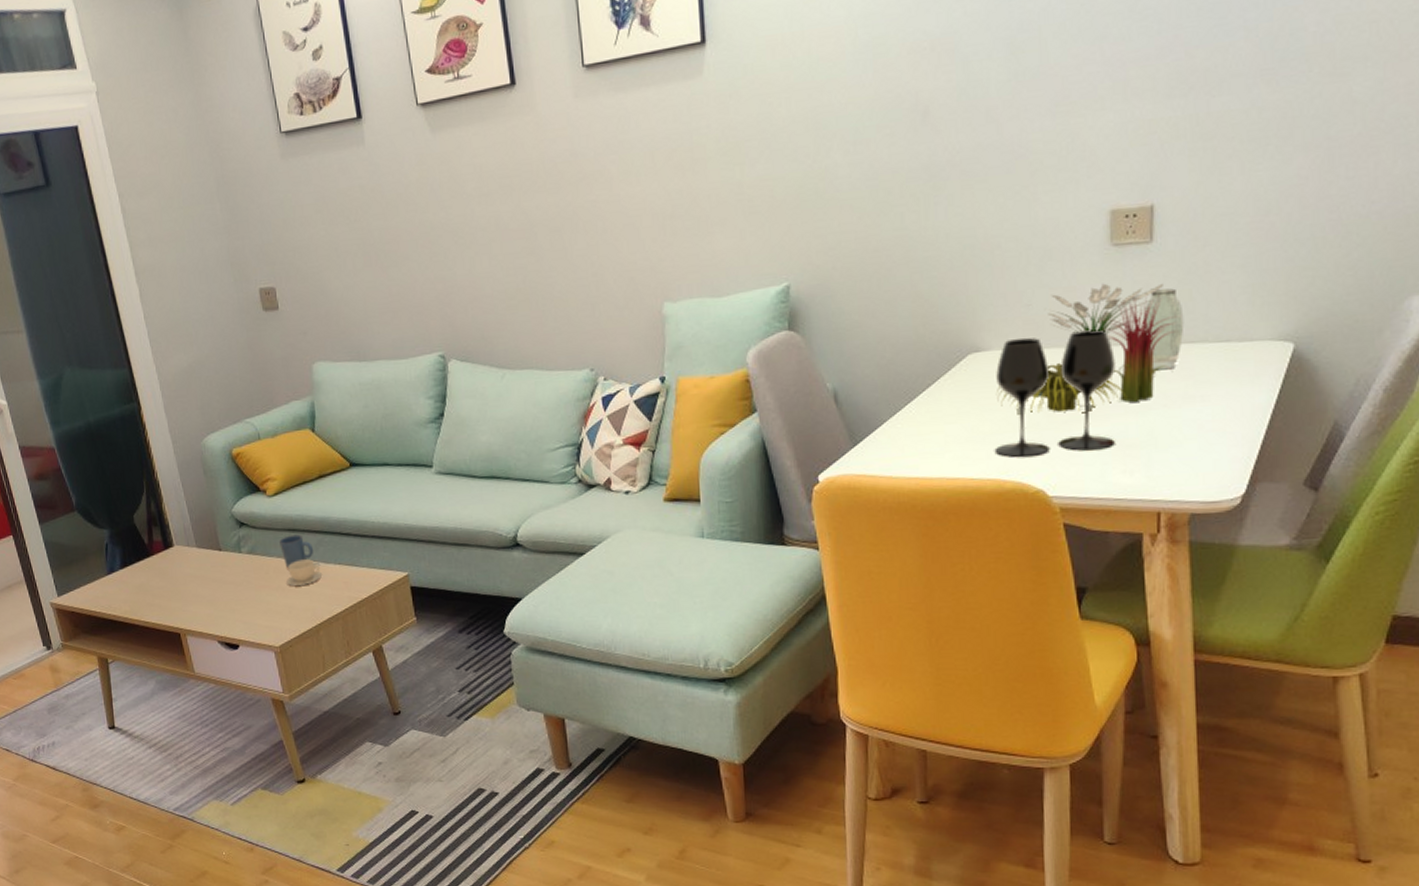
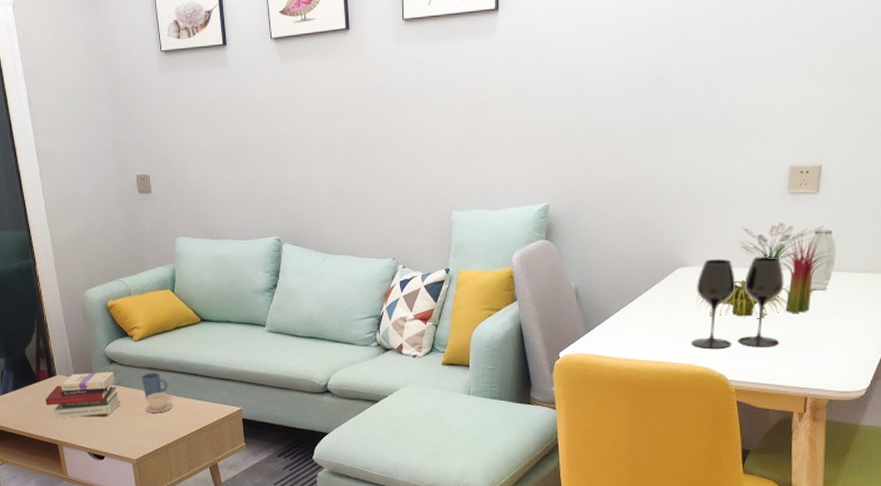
books: none [161,536,257,601] -> present [45,371,121,419]

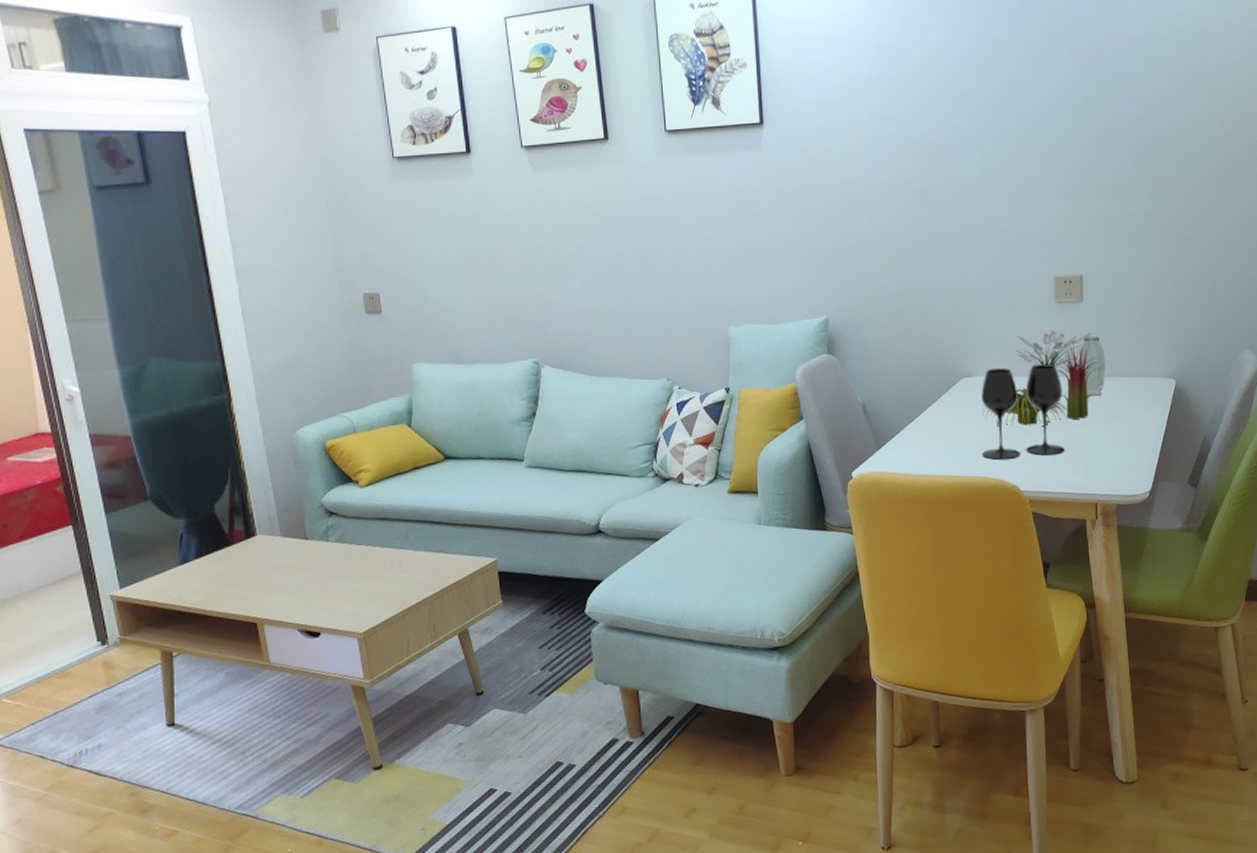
books: present [45,371,121,419] -> none [241,525,343,590]
mug: present [141,372,168,398] -> none [369,523,405,555]
teacup: present [145,392,173,412] -> none [374,547,411,573]

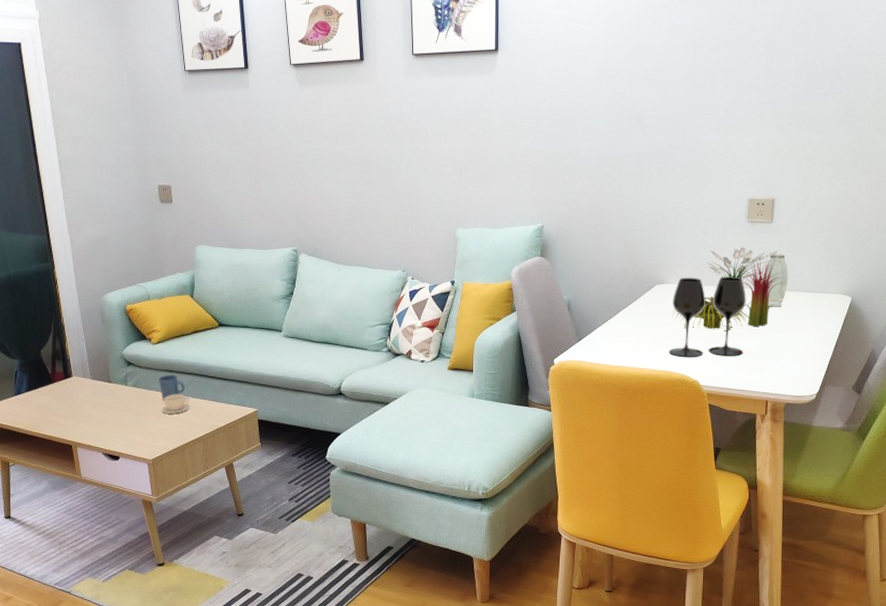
mug: none [369,523,405,555] -> present [159,374,186,399]
teacup: none [374,547,411,573] -> present [162,394,190,413]

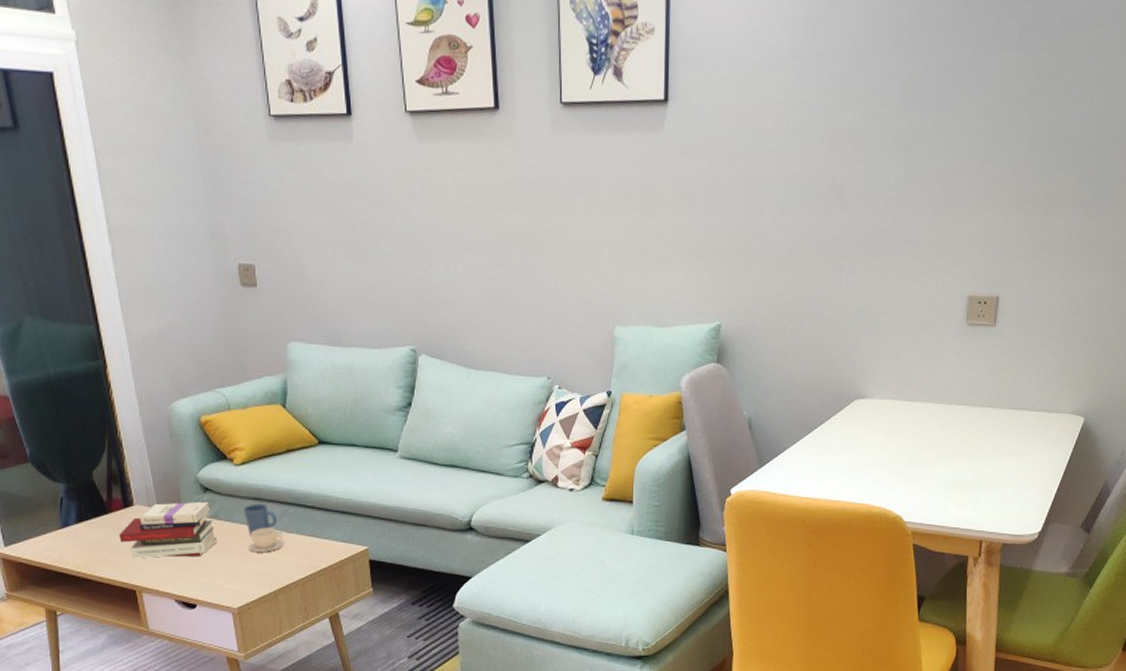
books: none [60,373,138,420] -> present [119,501,218,559]
wine glass: present [669,276,746,357] -> none [868,390,961,488]
flower arrangement: present [672,246,783,329] -> none [873,354,1006,455]
vase: present [764,254,789,307] -> none [983,364,1012,429]

